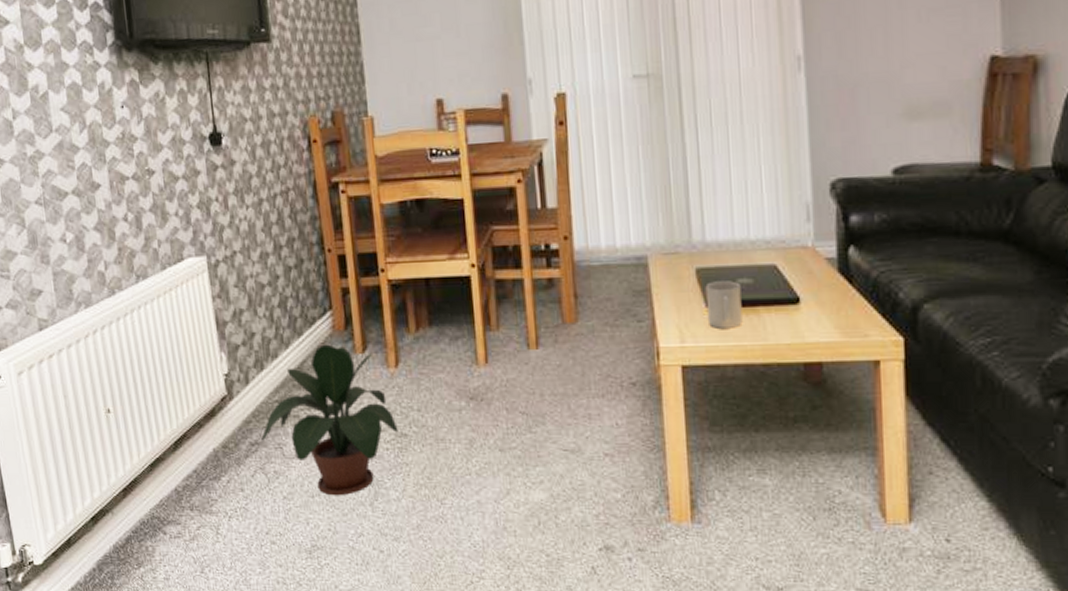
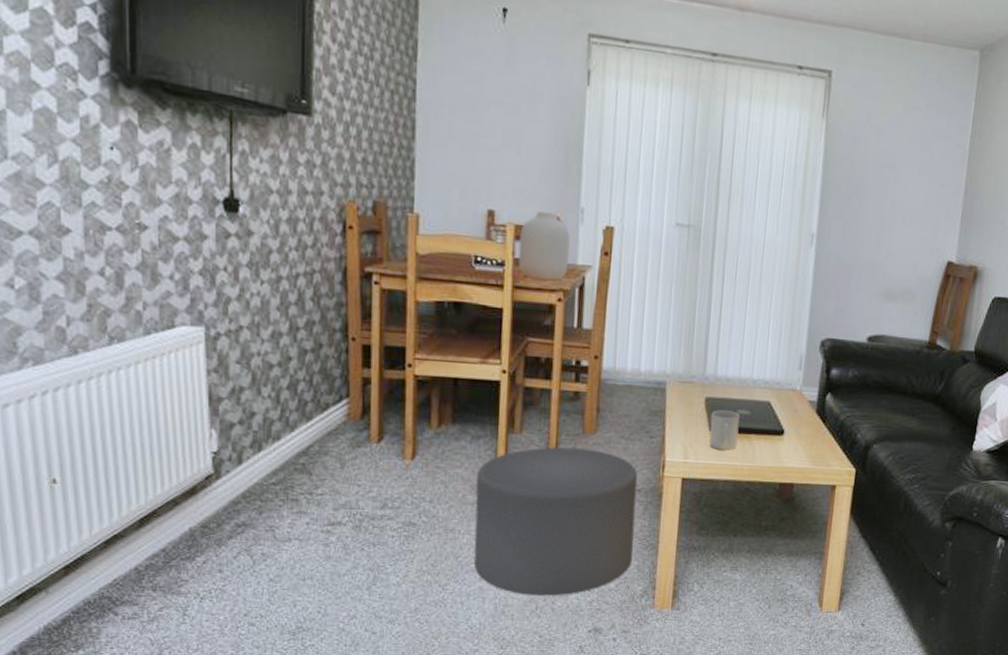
potted plant: present [261,344,398,495] -> none [250,431,407,579]
pouf: none [460,341,637,509] -> present [474,447,638,596]
vase: none [470,90,524,164] -> present [518,211,570,281]

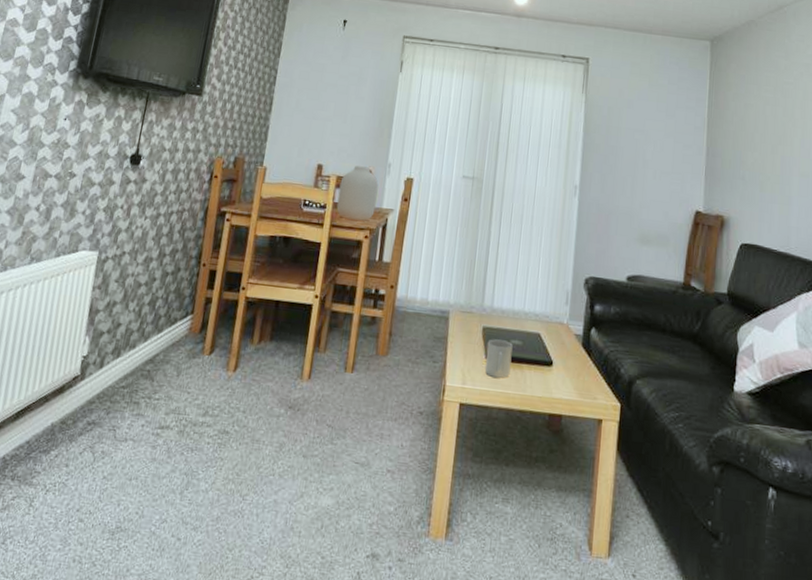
pouf: present [474,447,638,596] -> none [272,366,421,515]

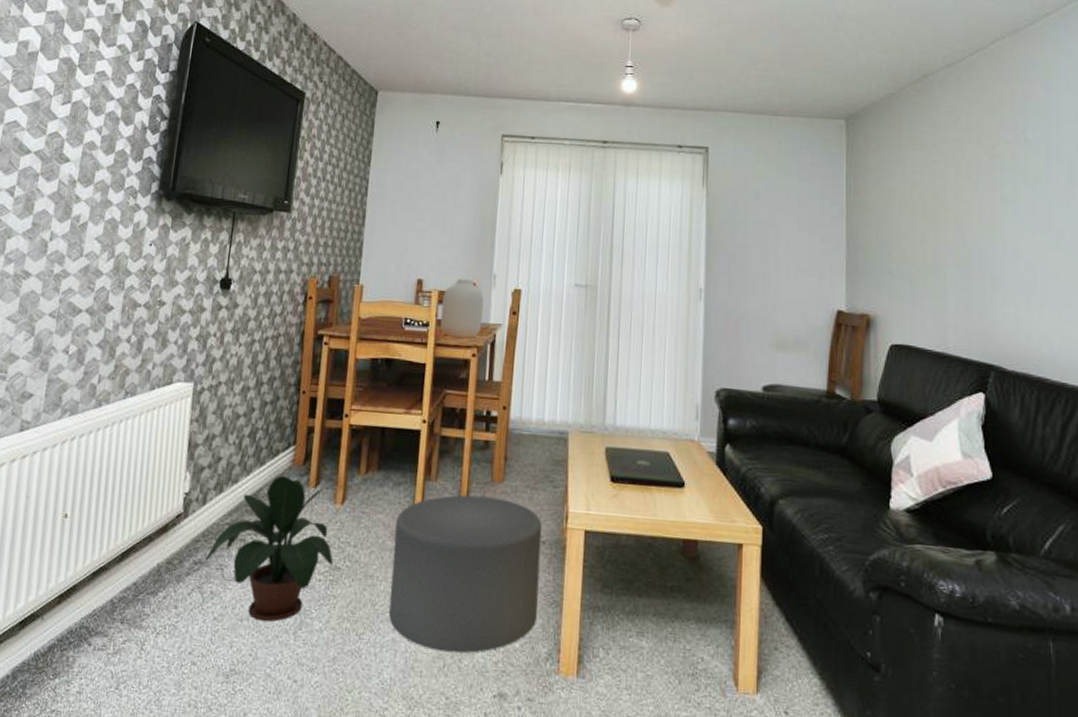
potted plant: none [99,342,223,482] -> present [205,475,333,622]
pouf: none [272,366,421,515] -> present [389,495,542,653]
mug: present [484,339,513,378] -> none [610,460,640,502]

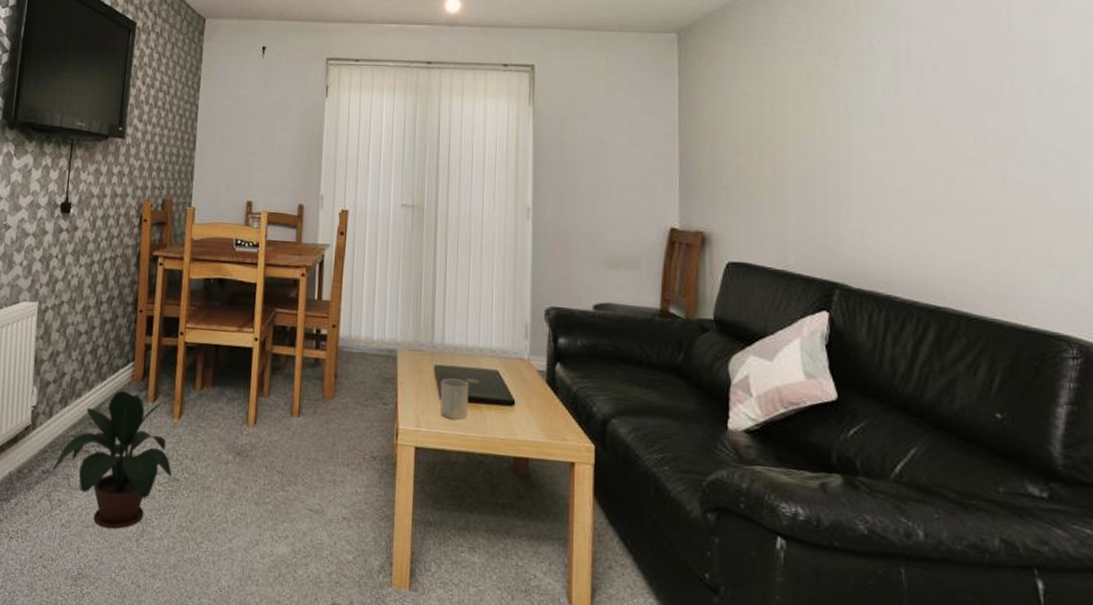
pouf: present [389,495,542,653] -> none [226,411,373,564]
vase: present [440,279,484,339] -> none [270,200,312,259]
mug: none [610,460,640,502] -> present [439,378,469,420]

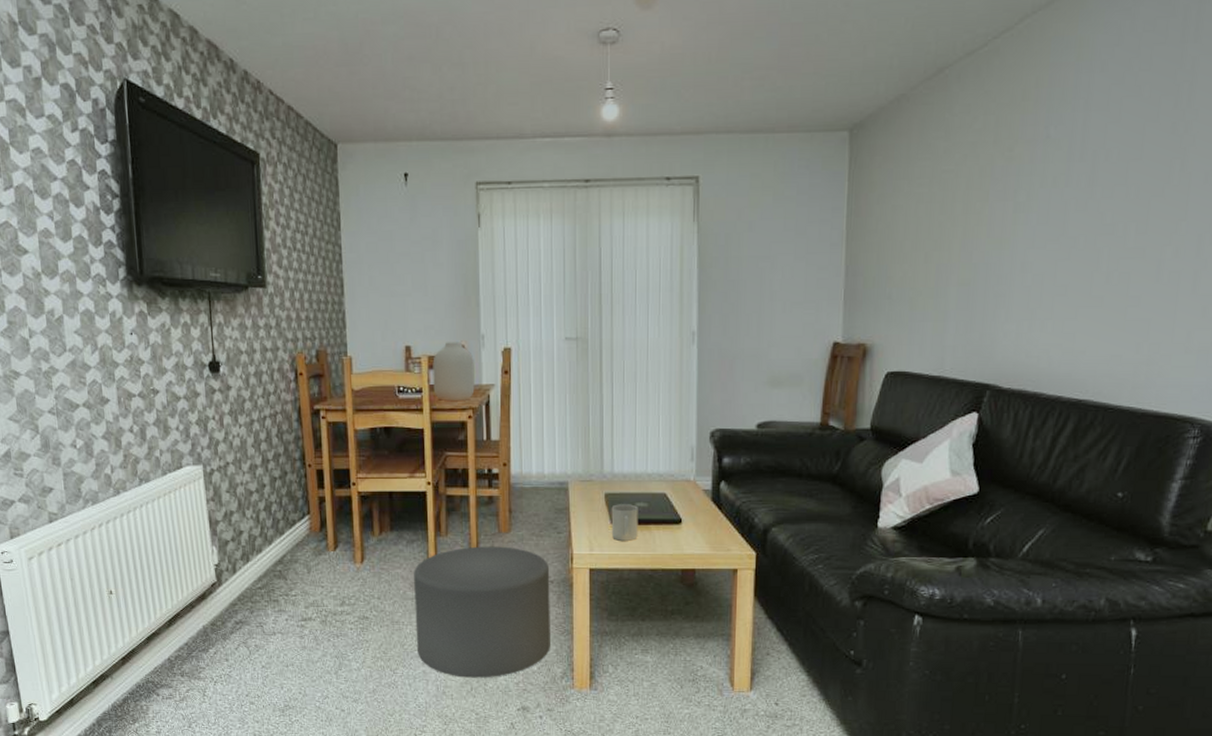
potted plant: present [53,390,172,529] -> none [245,542,361,665]
pouf: none [226,411,373,564] -> present [414,546,550,678]
vase: none [270,200,312,259] -> present [432,342,475,402]

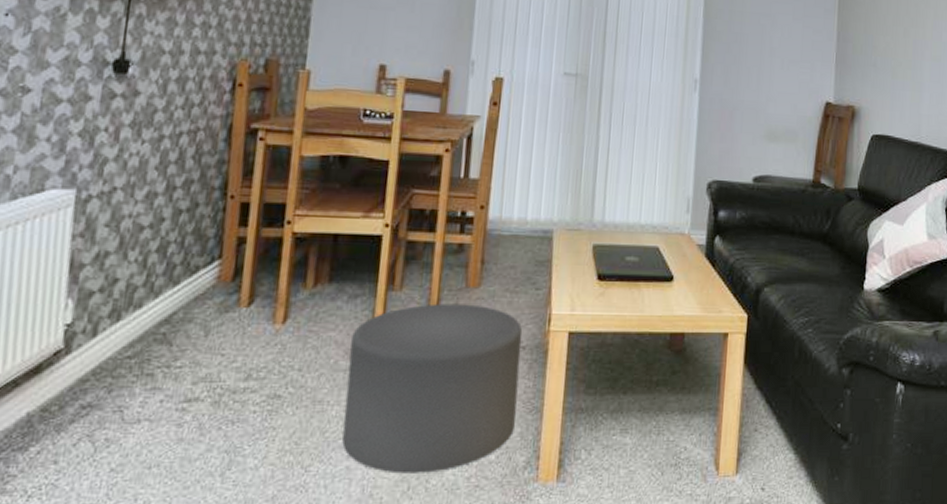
vase: present [432,342,475,402] -> none [407,65,460,132]
mug: present [611,504,638,541] -> none [596,257,628,300]

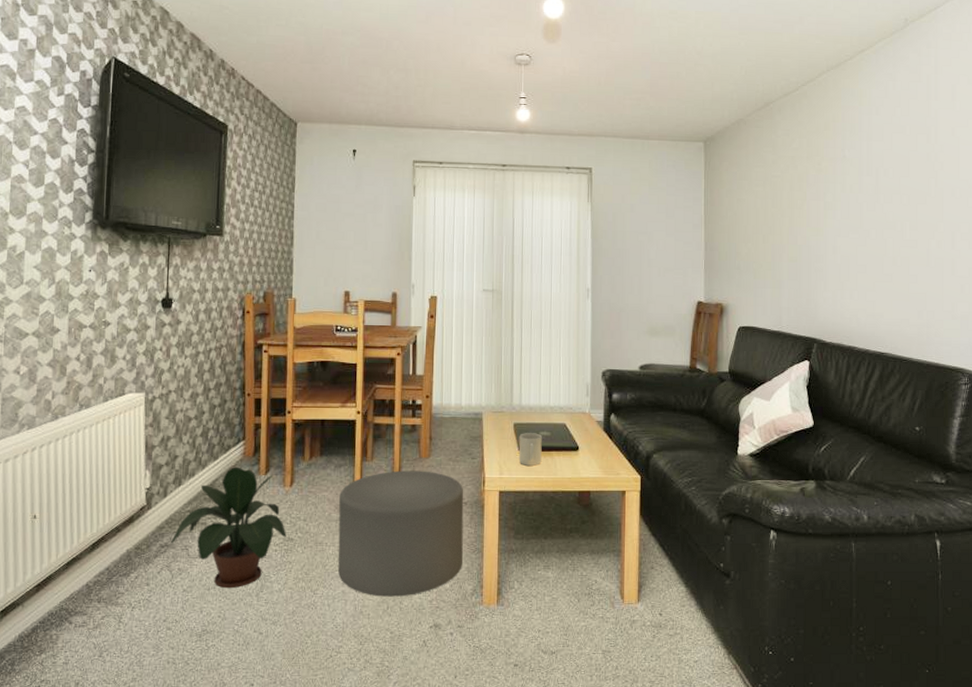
potted plant: none [97,295,272,465] -> present [171,467,287,588]
mug: none [596,257,628,300] -> present [518,433,542,466]

